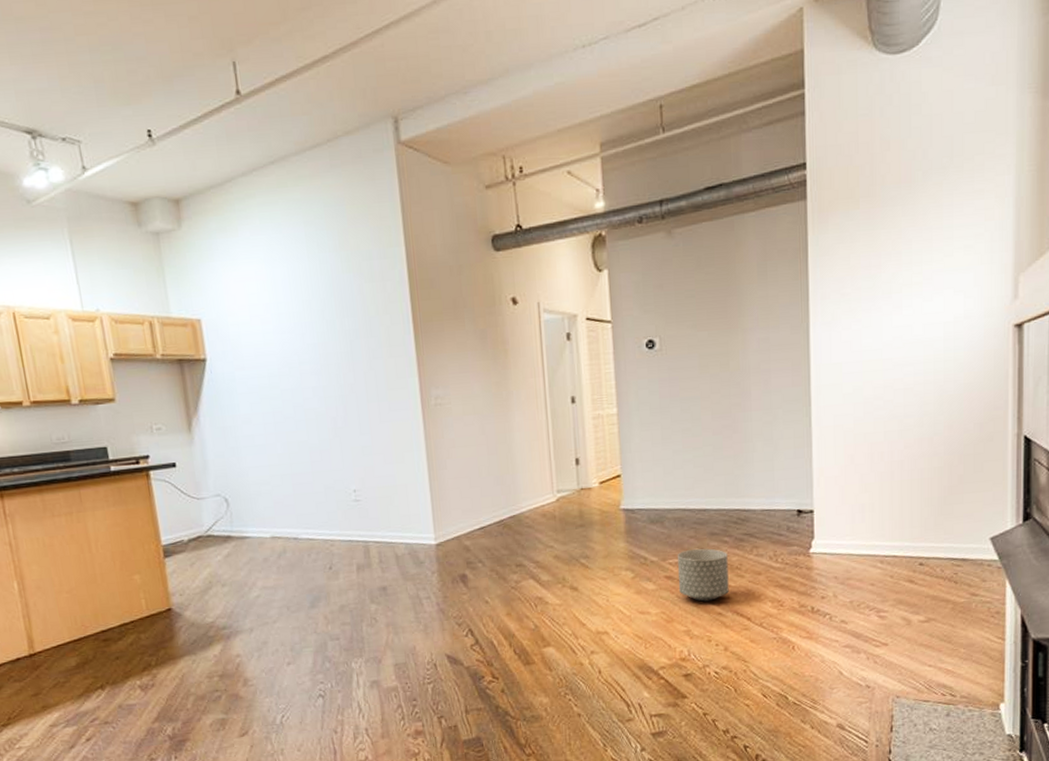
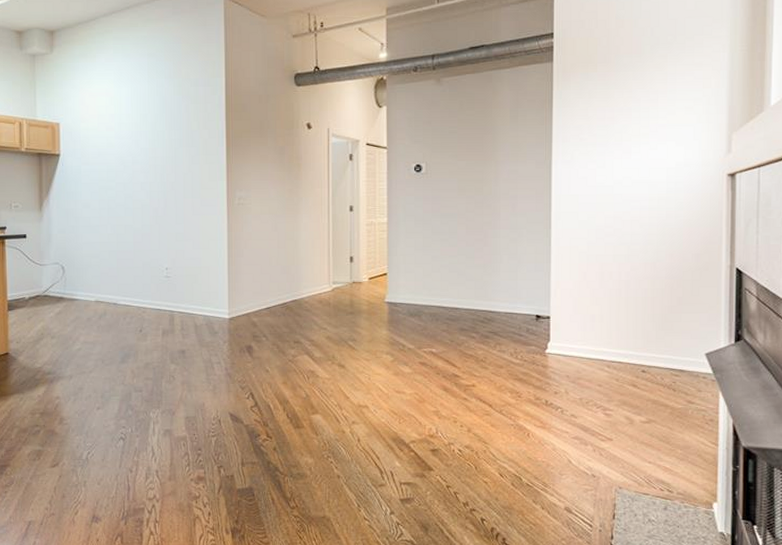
planter: present [677,548,729,602] -> none [430,341,474,387]

